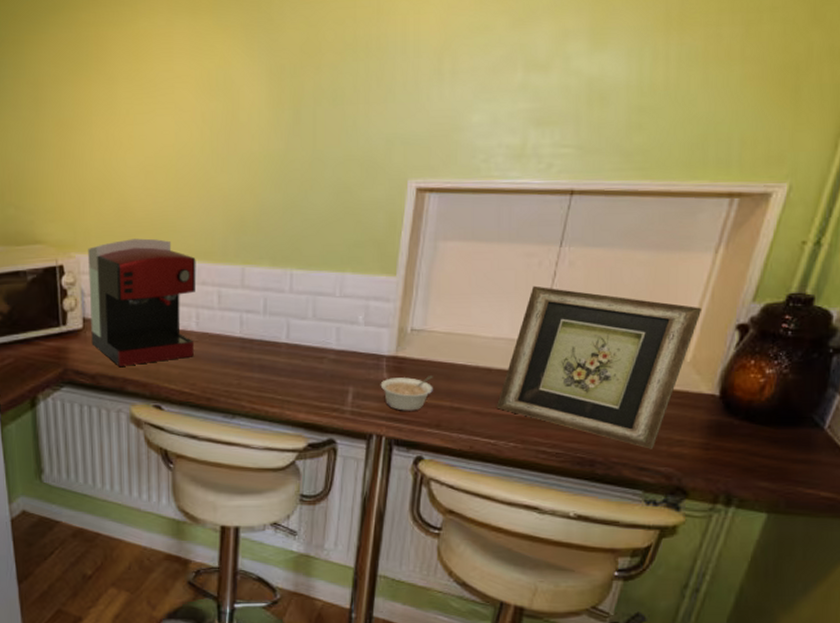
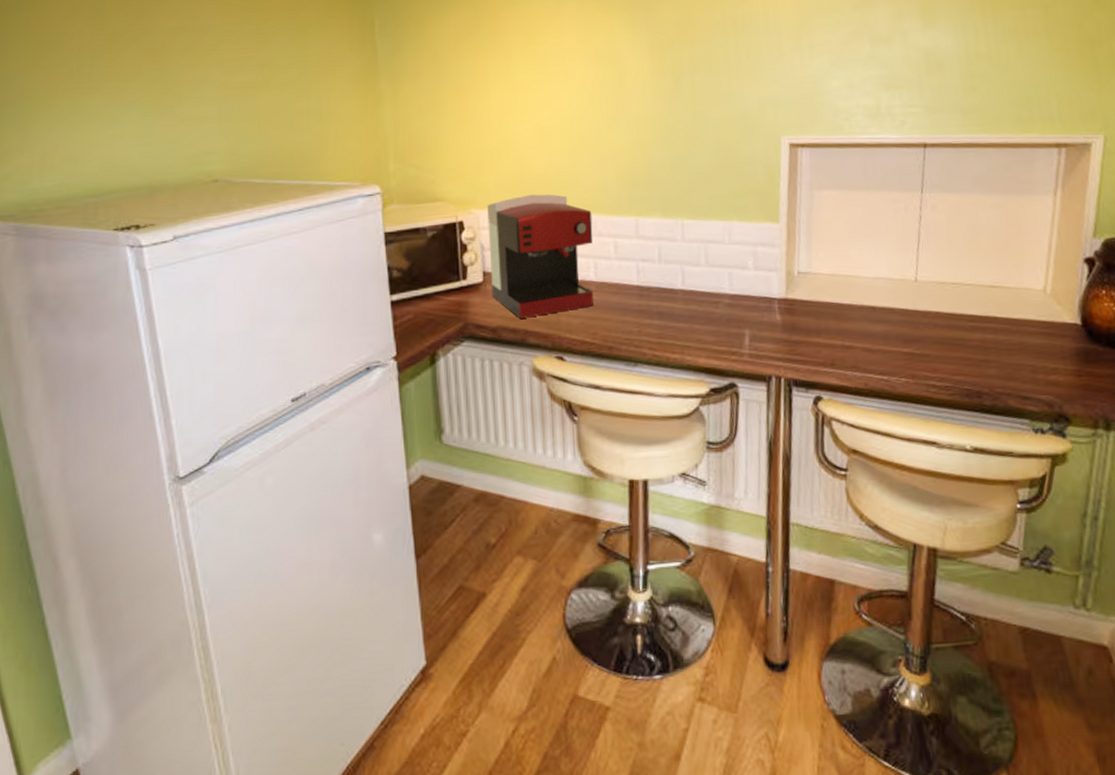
legume: present [380,376,433,411] -> none [774,316,824,352]
picture frame: present [497,286,703,449] -> none [884,228,1053,378]

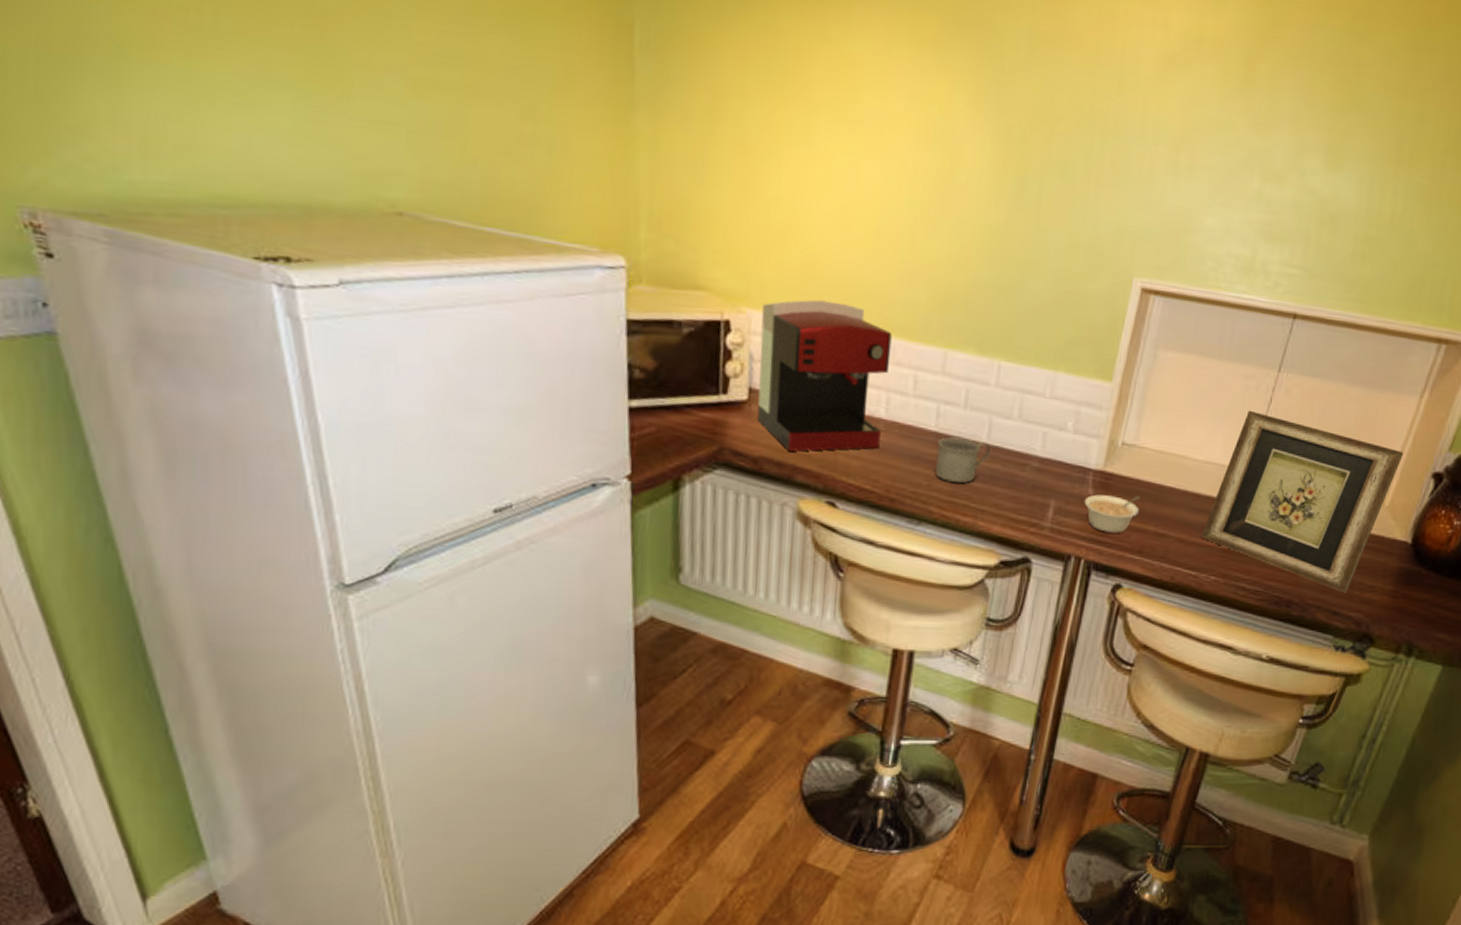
mug: none [641,287,687,326] -> present [935,437,992,483]
legume: none [774,316,824,352] -> present [1084,494,1140,533]
picture frame: none [884,228,1053,378] -> present [1201,410,1404,593]

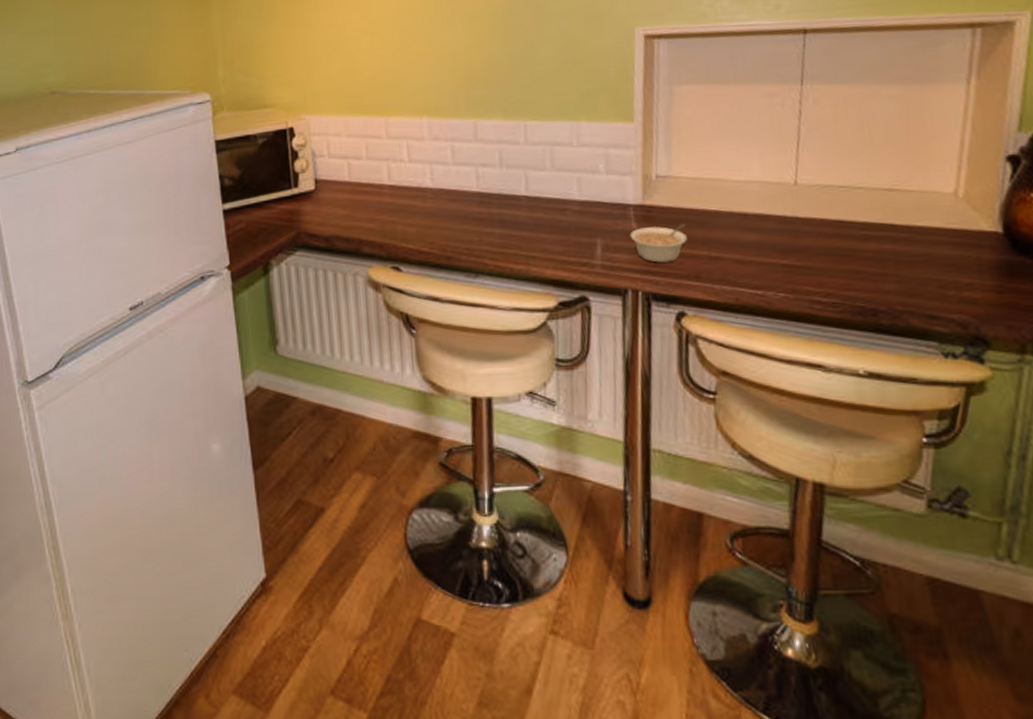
coffee maker: present [757,299,892,452] -> none [318,97,430,227]
mug: present [935,437,992,483] -> none [481,194,532,235]
picture frame: present [1201,410,1404,593] -> none [758,125,966,295]

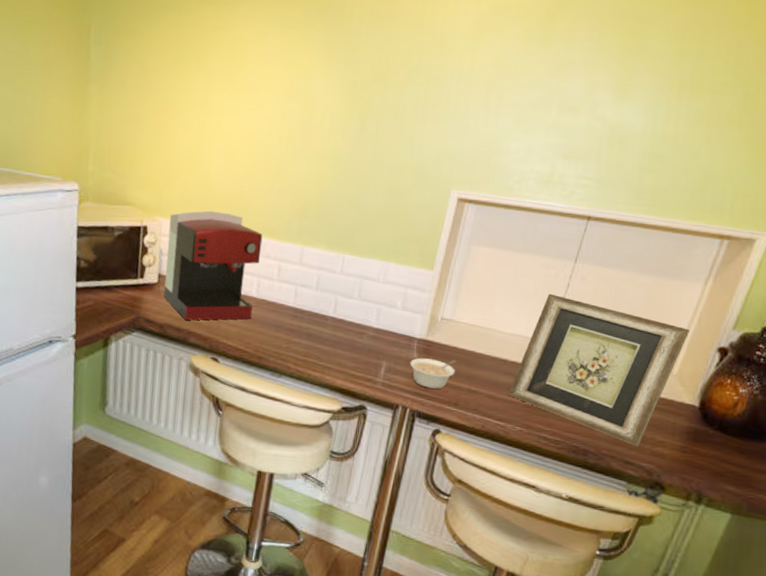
coffee maker: none [318,97,430,227] -> present [163,210,263,321]
picture frame: none [758,125,966,295] -> present [508,293,690,447]

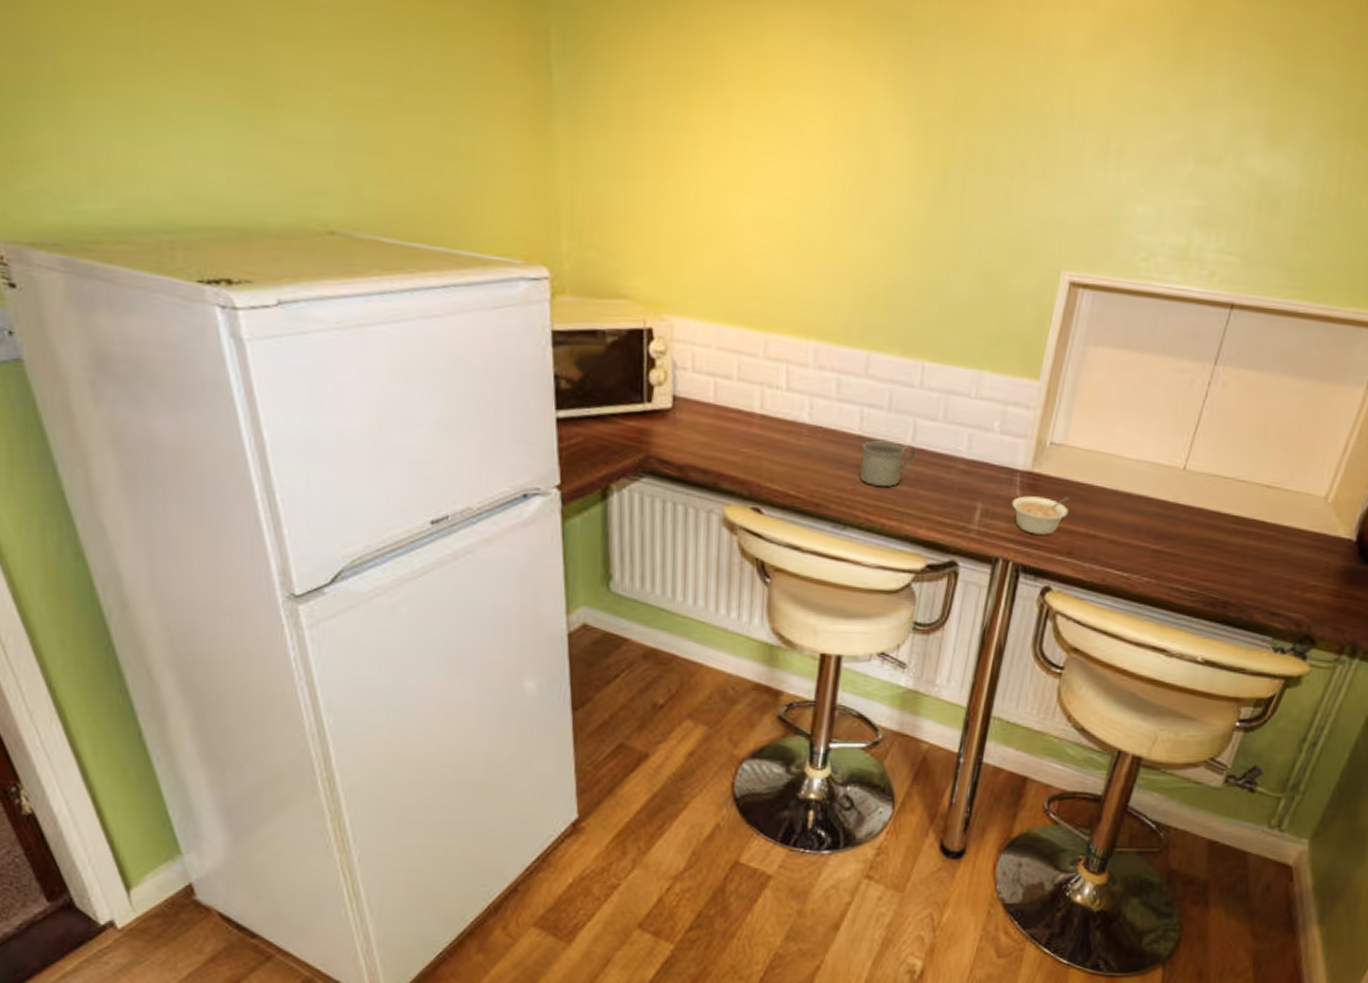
coffee maker: present [163,210,263,321] -> none [681,304,814,459]
mug: none [293,311,337,346] -> present [859,440,916,487]
picture frame: present [508,293,690,447] -> none [1133,406,1349,593]

